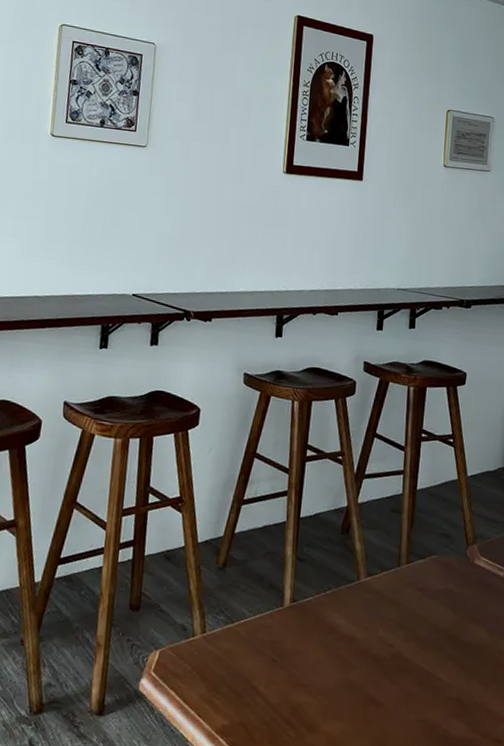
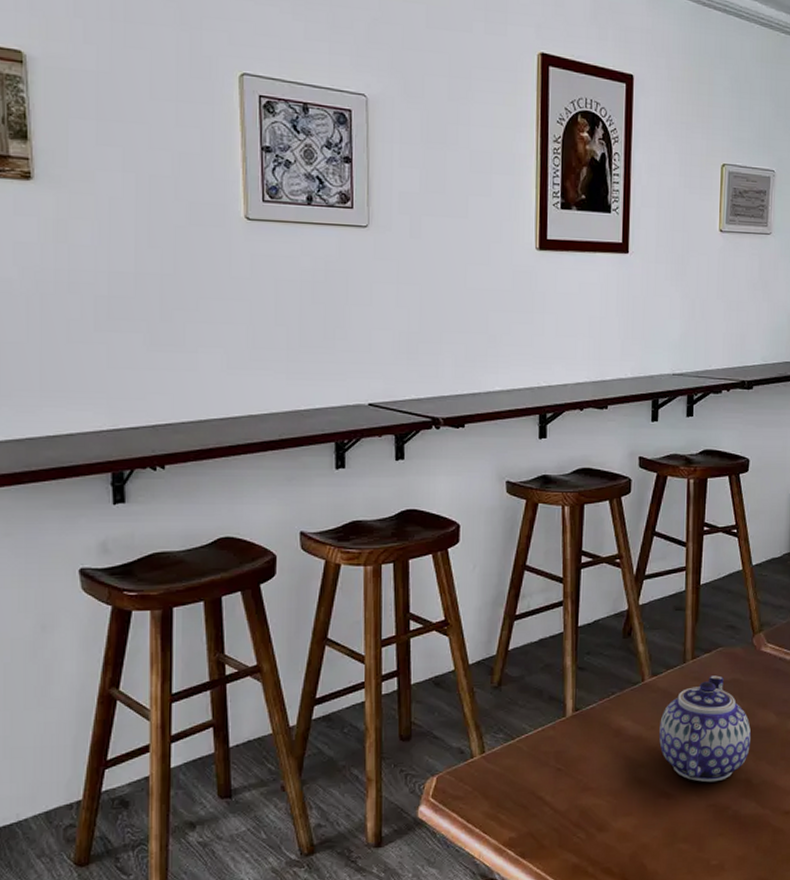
teapot: none [371,583,463,696] -> present [659,675,751,783]

